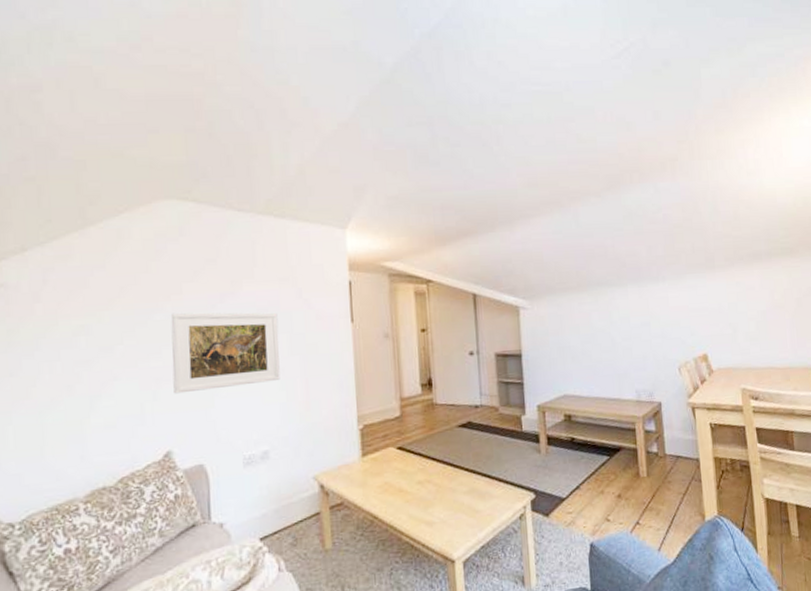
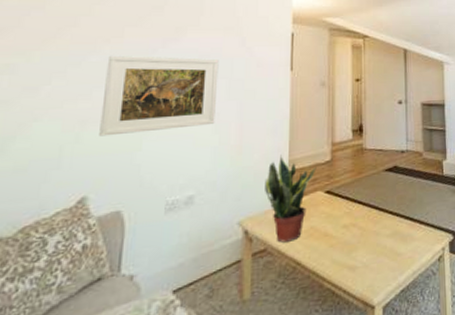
potted plant: none [335,411,386,497] -> present [265,155,317,243]

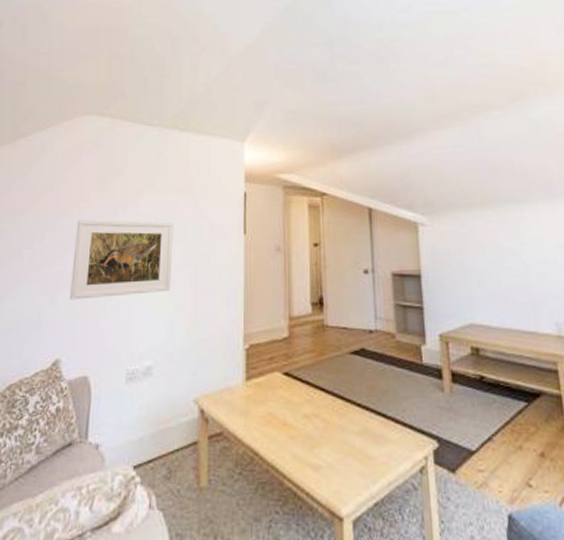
potted plant: present [265,155,317,243] -> none [220,328,273,427]

